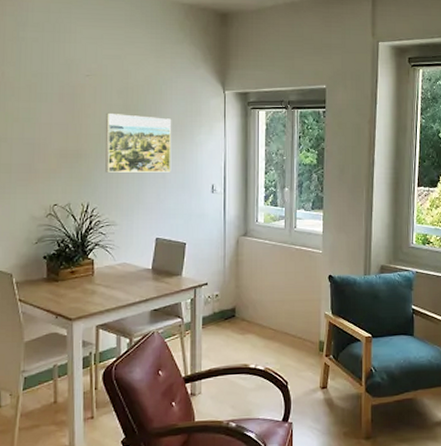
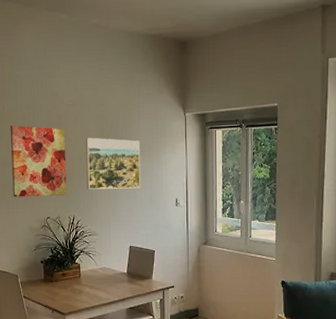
wall art: none [10,95,81,180] -> present [10,125,67,197]

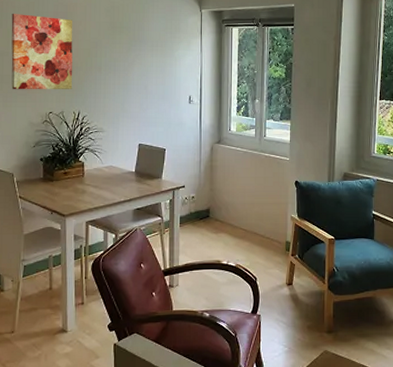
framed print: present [85,138,141,189] -> none [94,30,154,84]

